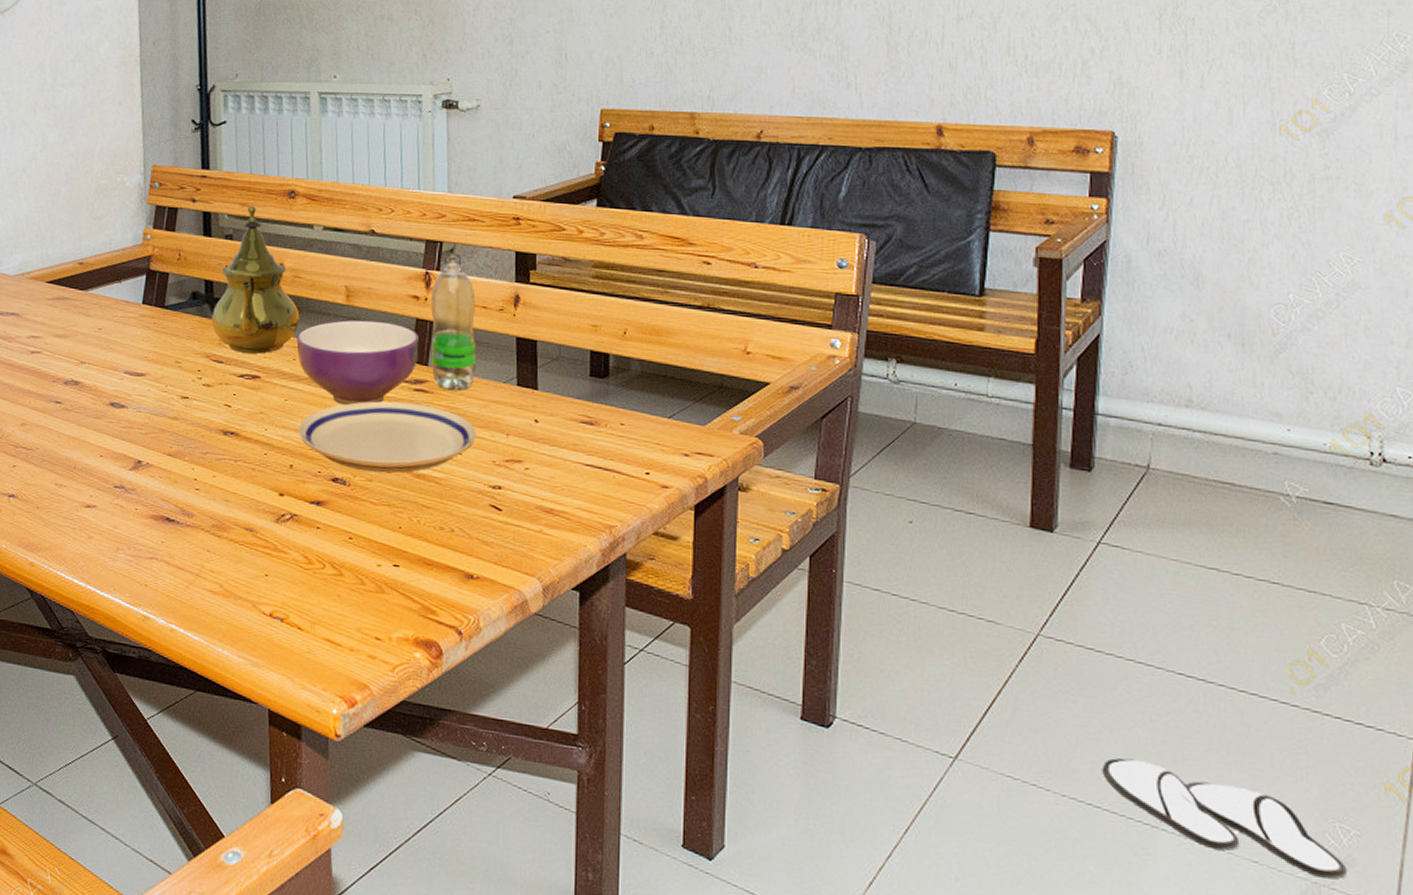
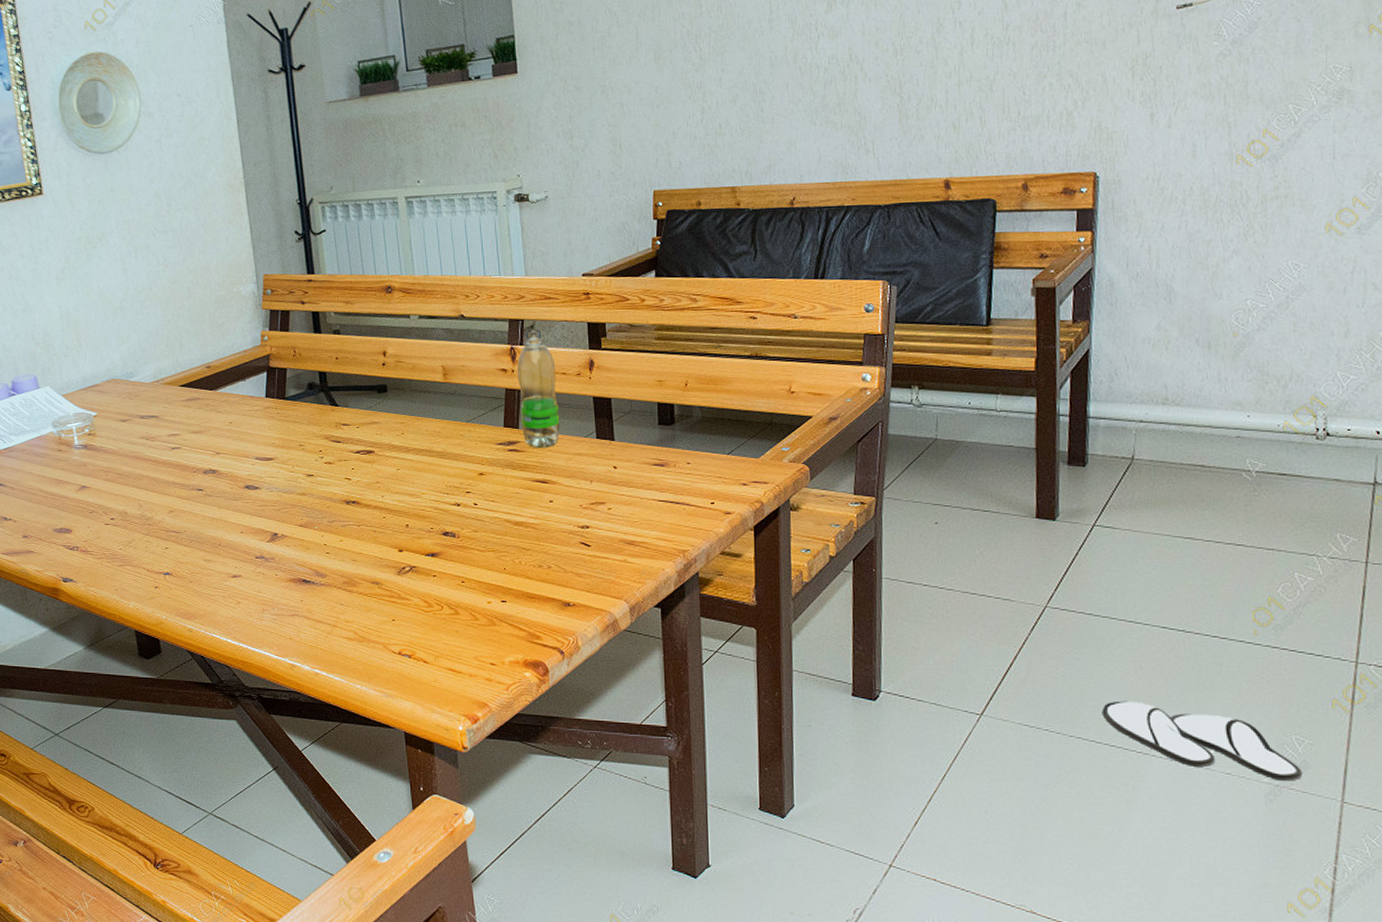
teapot: present [211,206,300,354] -> none [327,303,404,432]
bowl: present [296,319,418,406] -> none [403,394,509,470]
plate: present [298,401,477,473] -> none [411,461,565,524]

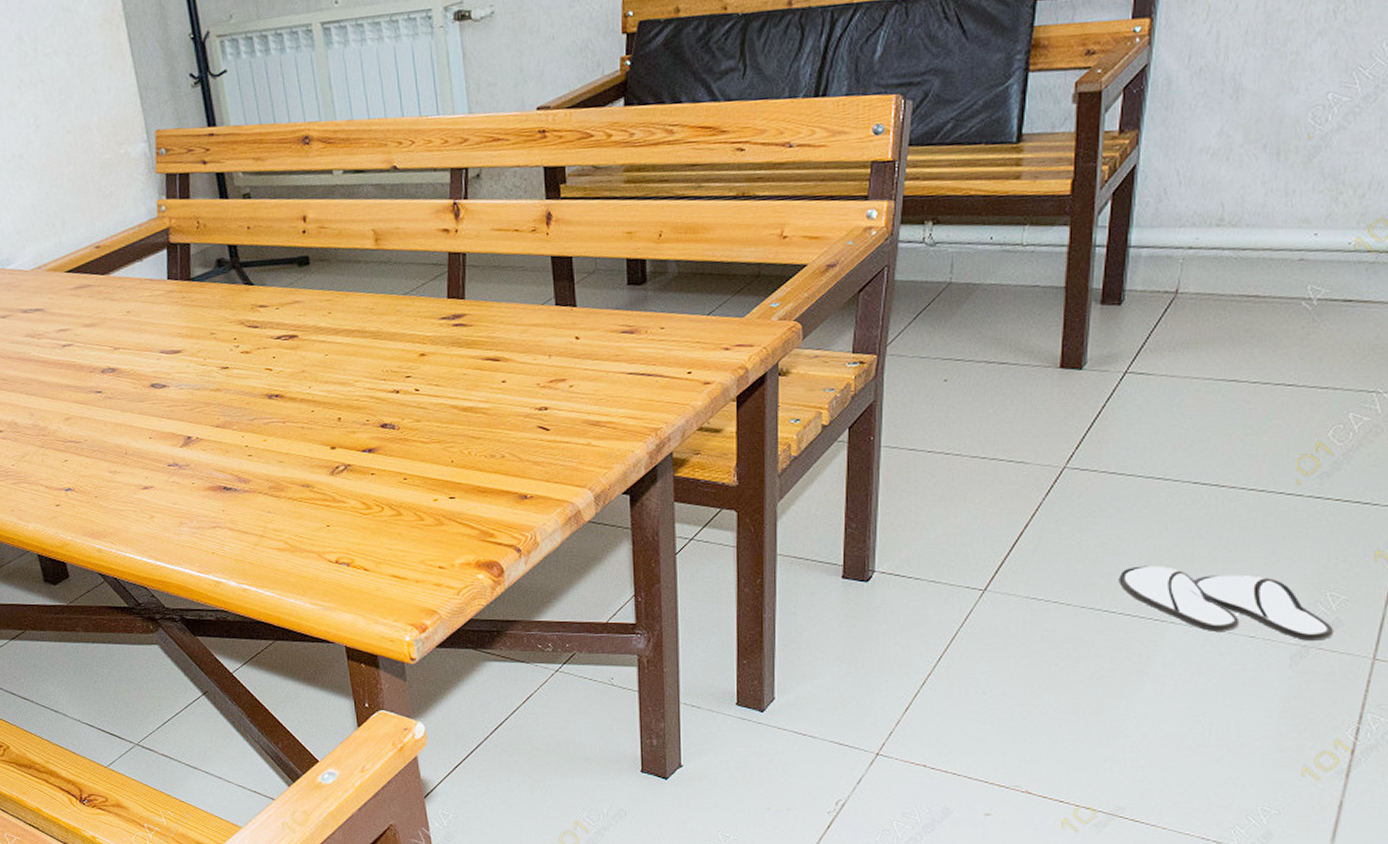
bottle: present [517,329,560,448] -> none [461,178,513,321]

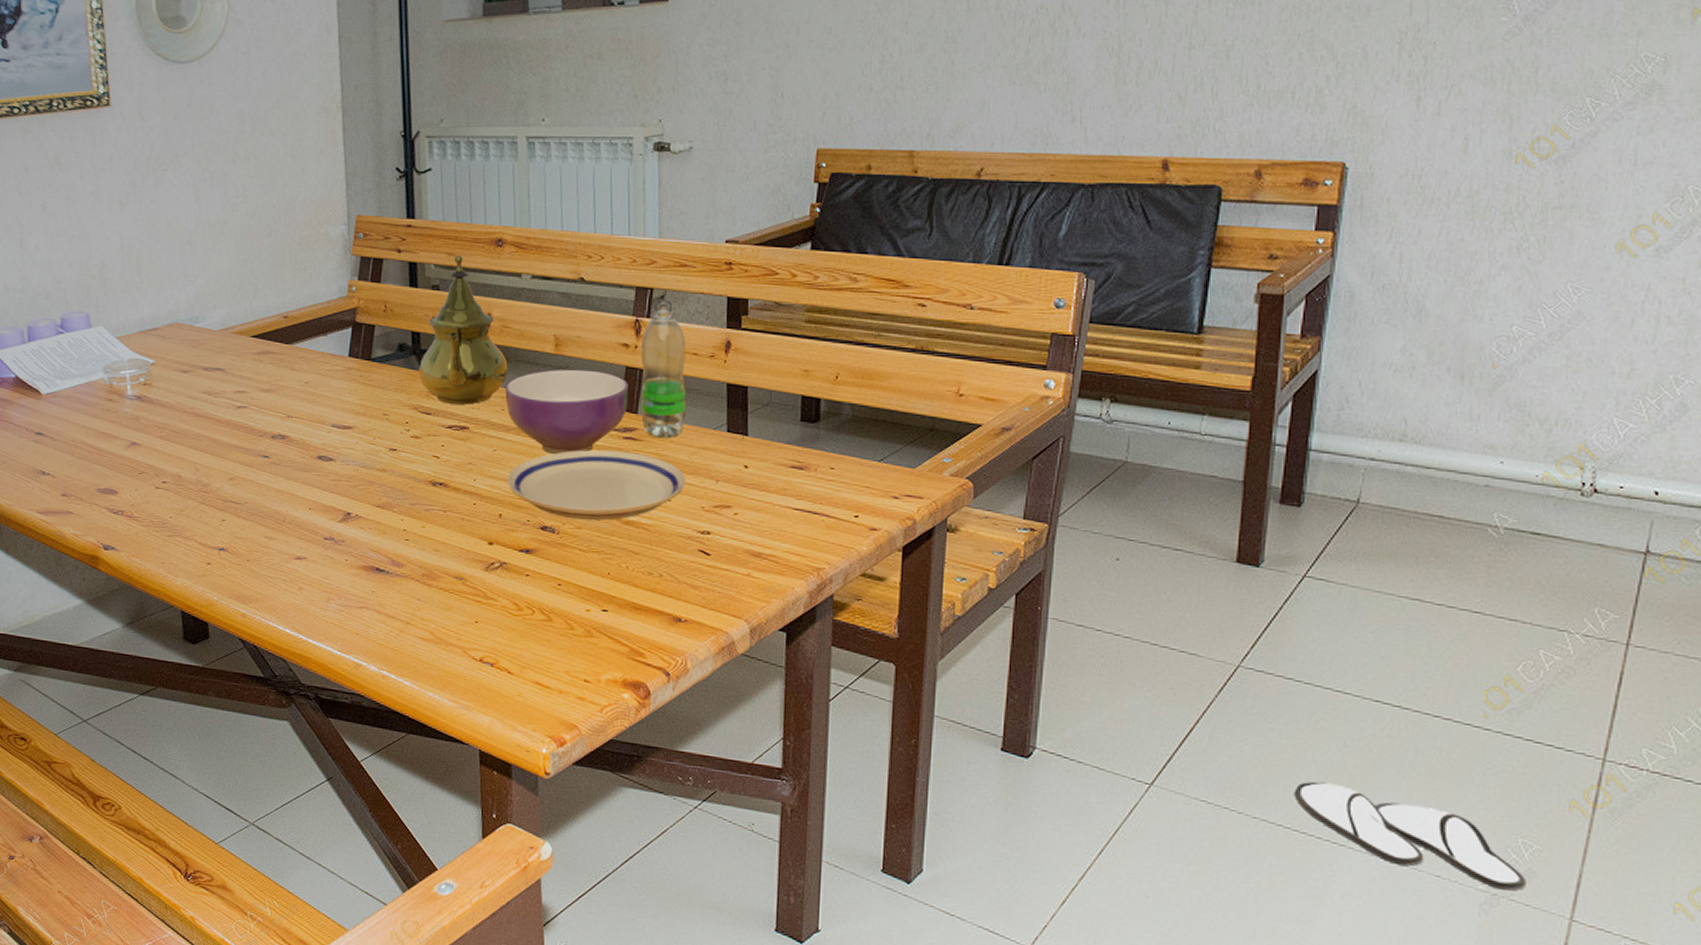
teapot: none [240,159,330,314] -> present [418,255,508,405]
bowl: none [329,260,454,352] -> present [505,369,628,455]
plate: none [342,338,519,413] -> present [507,449,686,520]
bottle: none [461,178,513,321] -> present [641,300,686,438]

